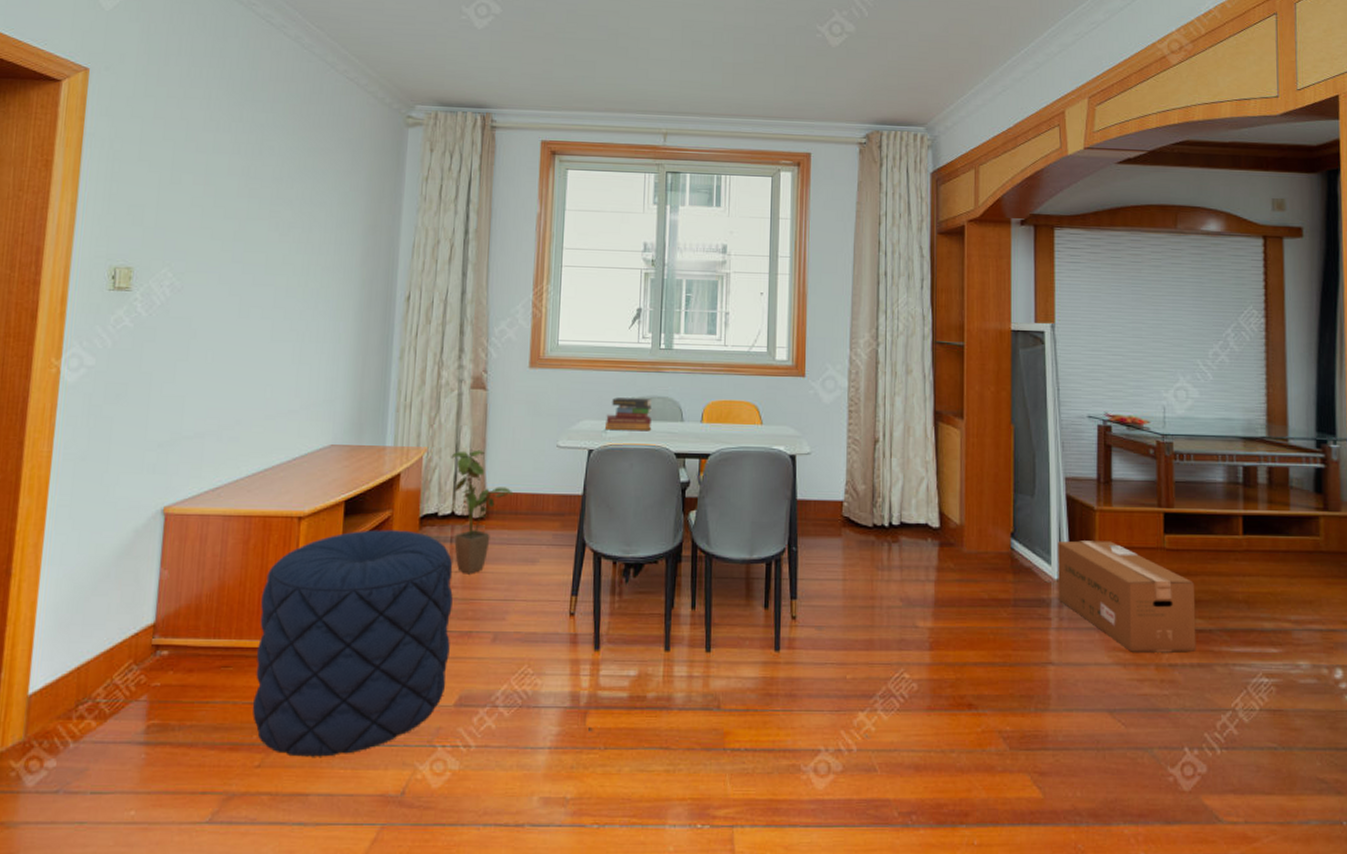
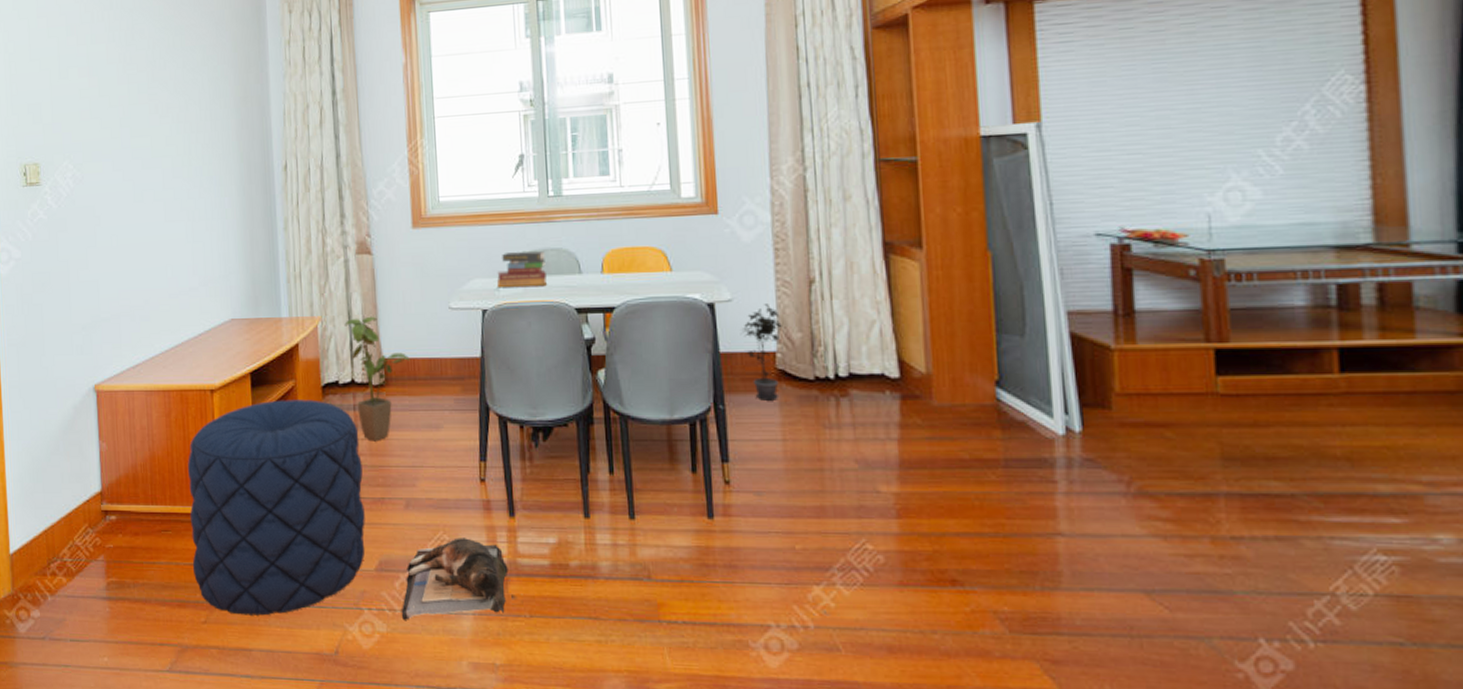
cat: none [477,671,588,756] -> present [402,538,509,620]
potted plant: none [816,458,851,544] -> present [741,304,784,401]
box: present [1058,540,1196,653] -> none [1061,387,1272,523]

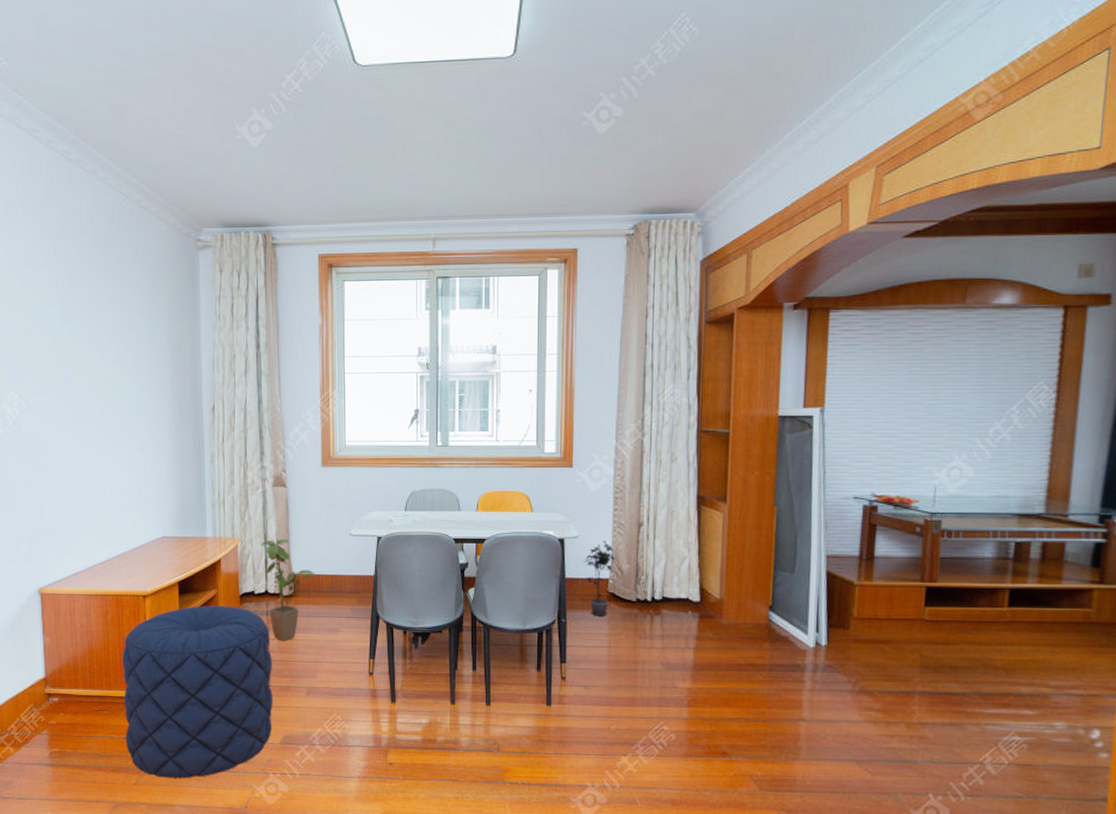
cat: present [402,538,509,620] -> none [301,718,388,782]
books: present [497,251,547,288] -> none [391,491,431,520]

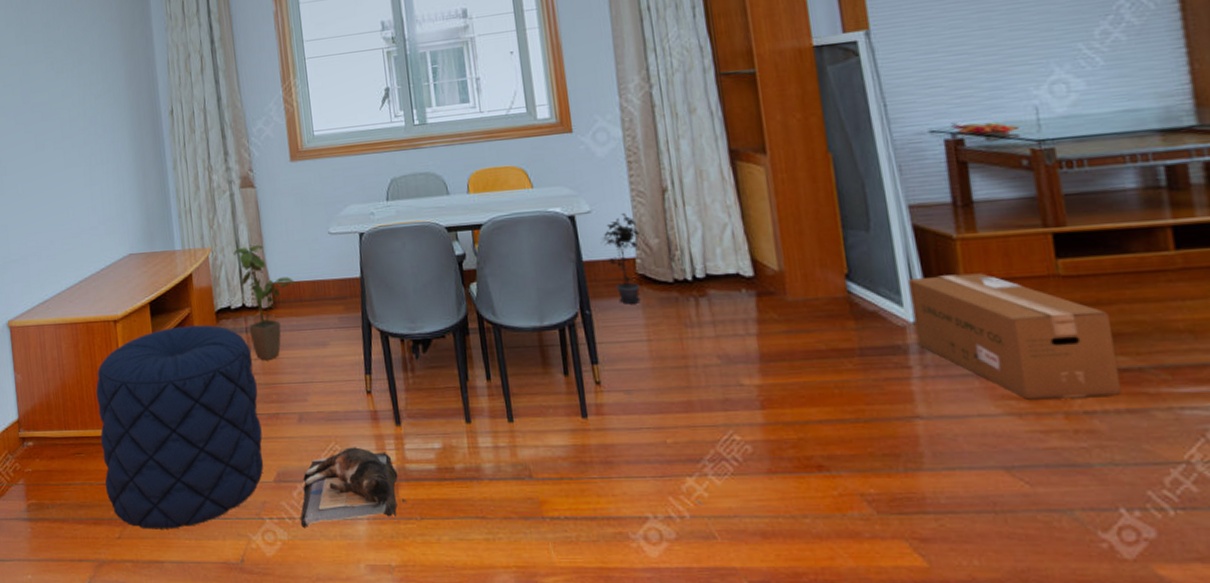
cat: none [301,718,388,782] -> present [301,447,398,527]
box: none [813,613,952,713] -> present [908,273,1122,400]

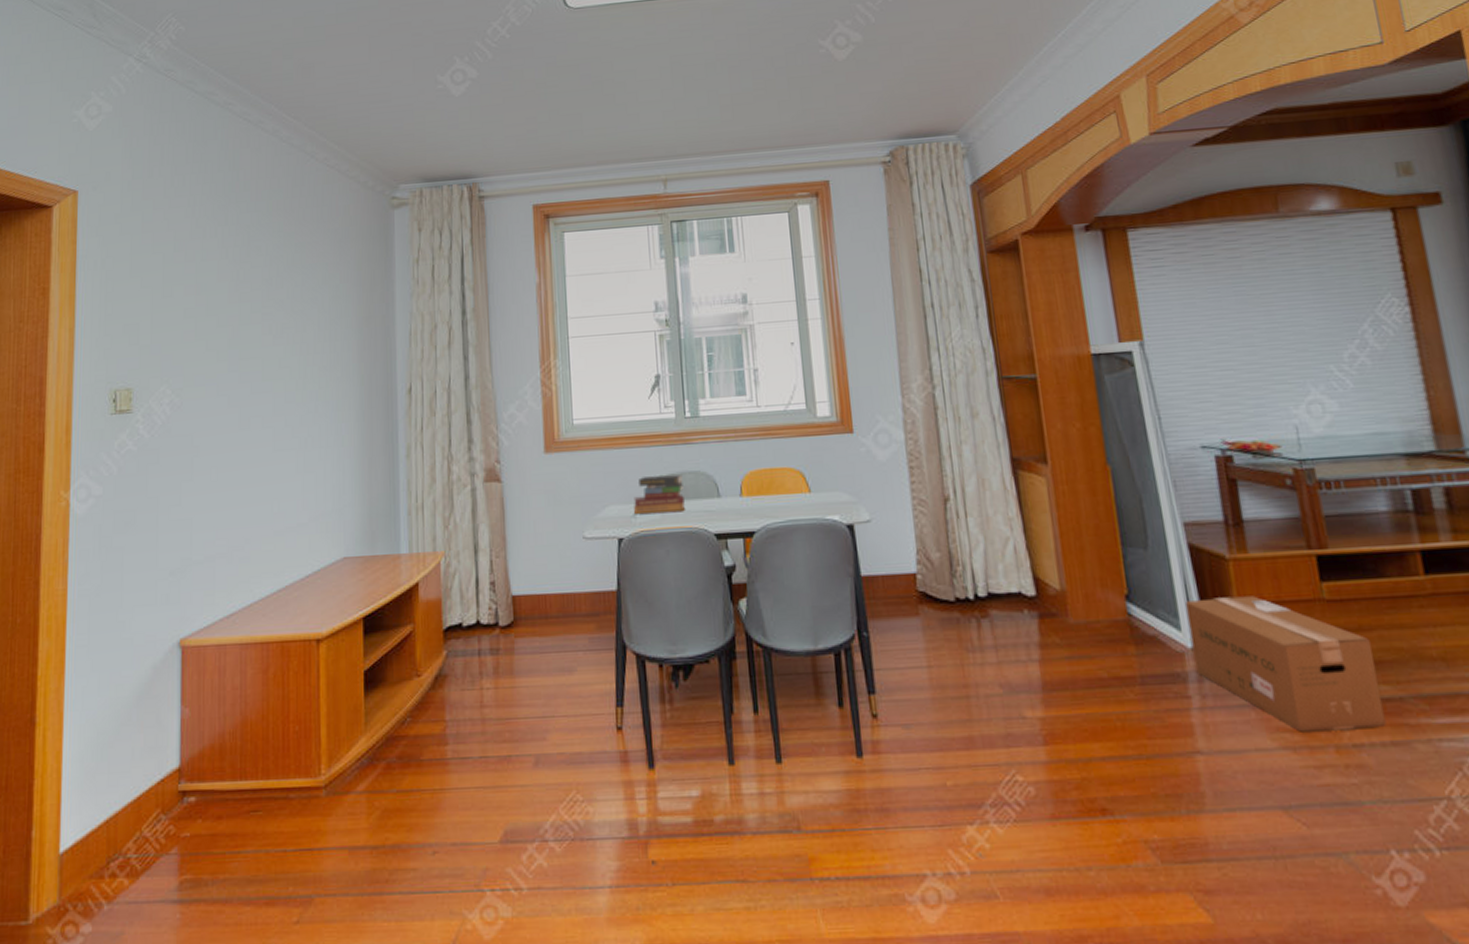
pouf: present [96,324,264,529] -> none [285,645,489,910]
house plant: present [233,244,296,361] -> none [470,549,541,691]
cat: present [301,447,398,527] -> none [529,796,648,900]
books: none [371,176,418,213] -> present [633,474,685,515]
potted plant: present [601,213,641,304] -> none [881,523,923,625]

